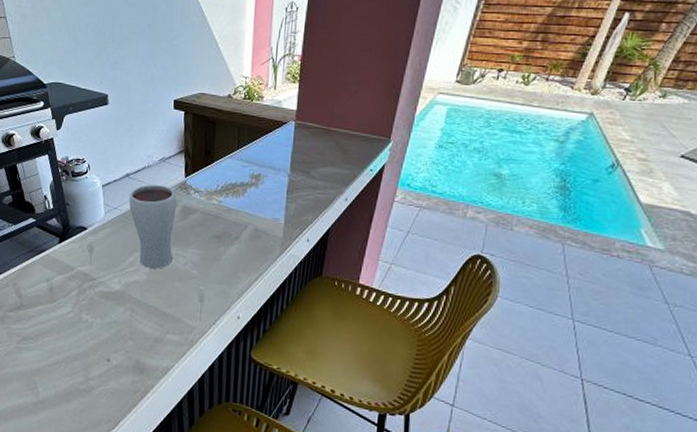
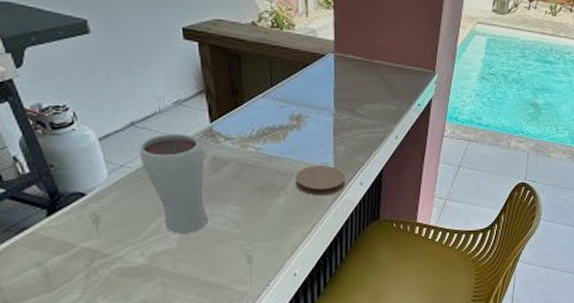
coaster: none [248,220,294,248] -> present [294,165,346,196]

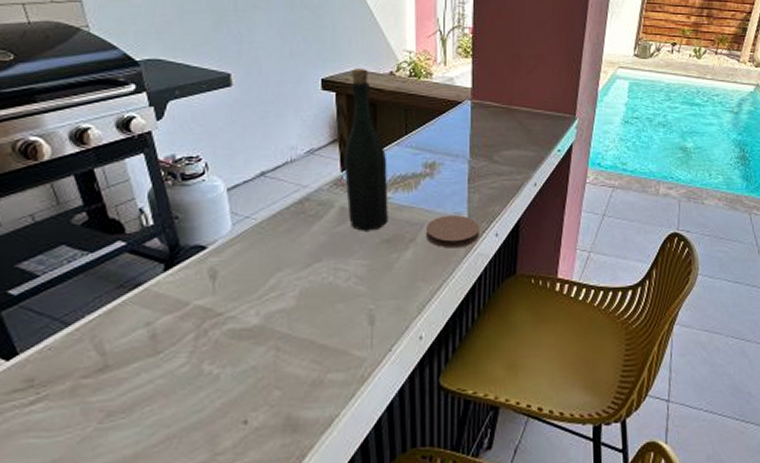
drinking glass: present [139,134,208,233] -> none [266,184,332,290]
bottle: none [211,18,259,180] -> present [343,69,388,231]

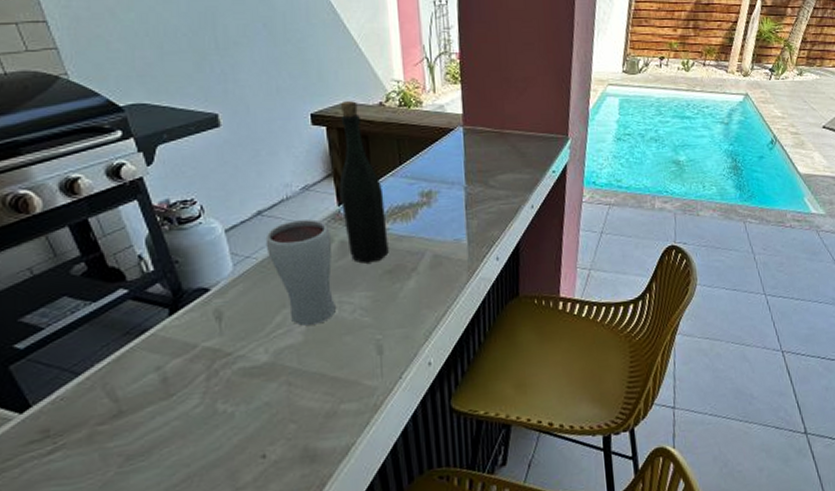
drinking glass: none [266,184,332,290] -> present [265,219,336,326]
coaster: present [425,215,480,248] -> none [426,241,481,275]

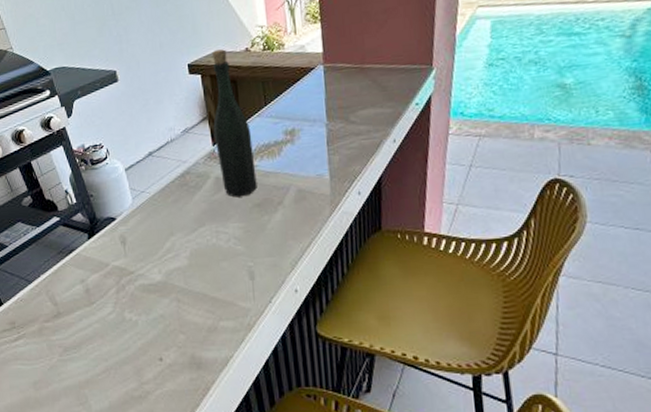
drinking glass: present [265,219,336,326] -> none [155,158,214,251]

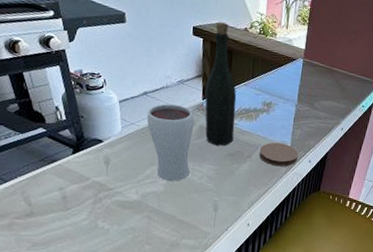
drinking glass: none [155,158,214,251] -> present [146,103,194,181]
coaster: none [291,177,343,209] -> present [259,142,299,167]

